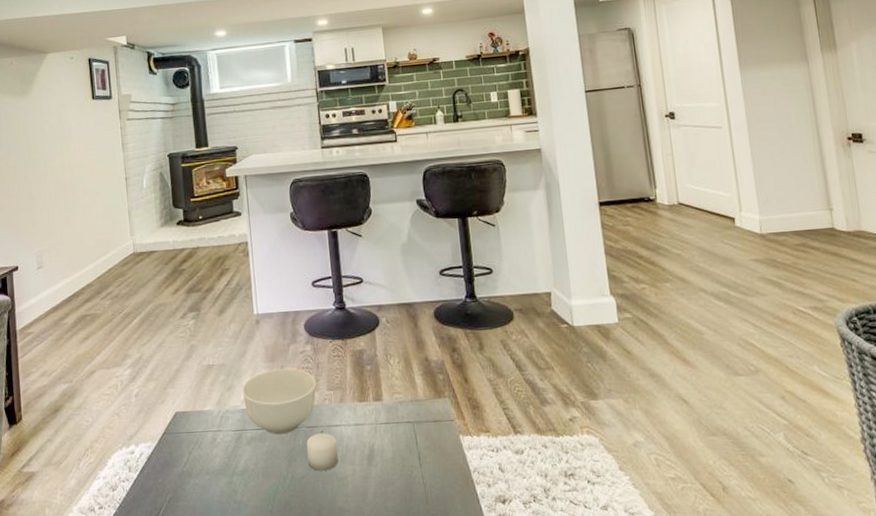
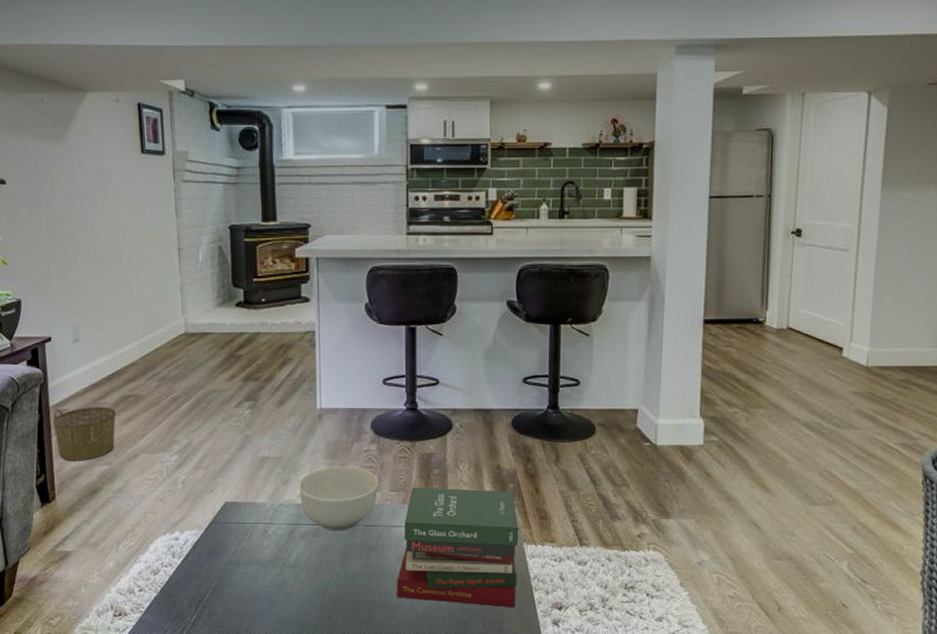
basket: none [19,327,76,382] -> present [52,406,117,461]
candle: present [306,433,338,471] -> none [363,533,395,569]
books: none [341,382,460,504] -> present [397,487,518,608]

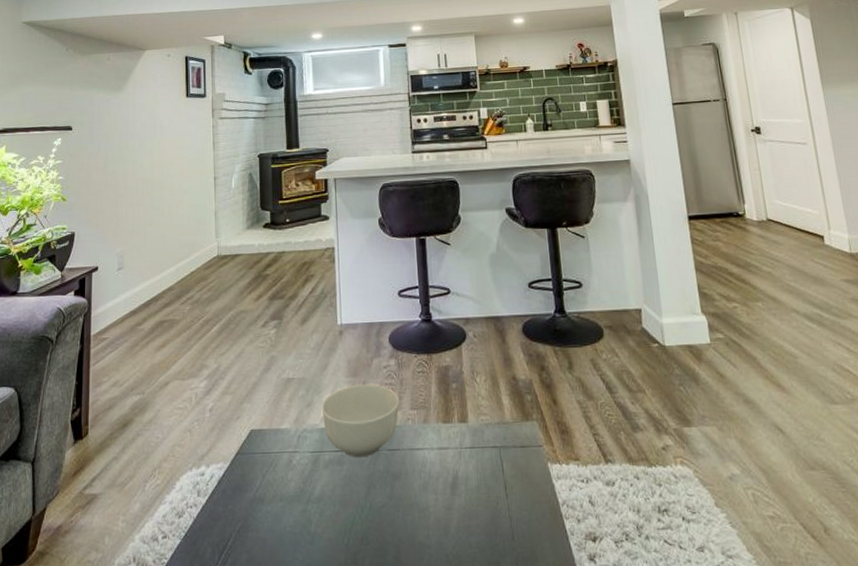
basket: present [52,406,117,461] -> none [92,333,152,393]
books: present [397,487,518,608] -> none [423,403,548,542]

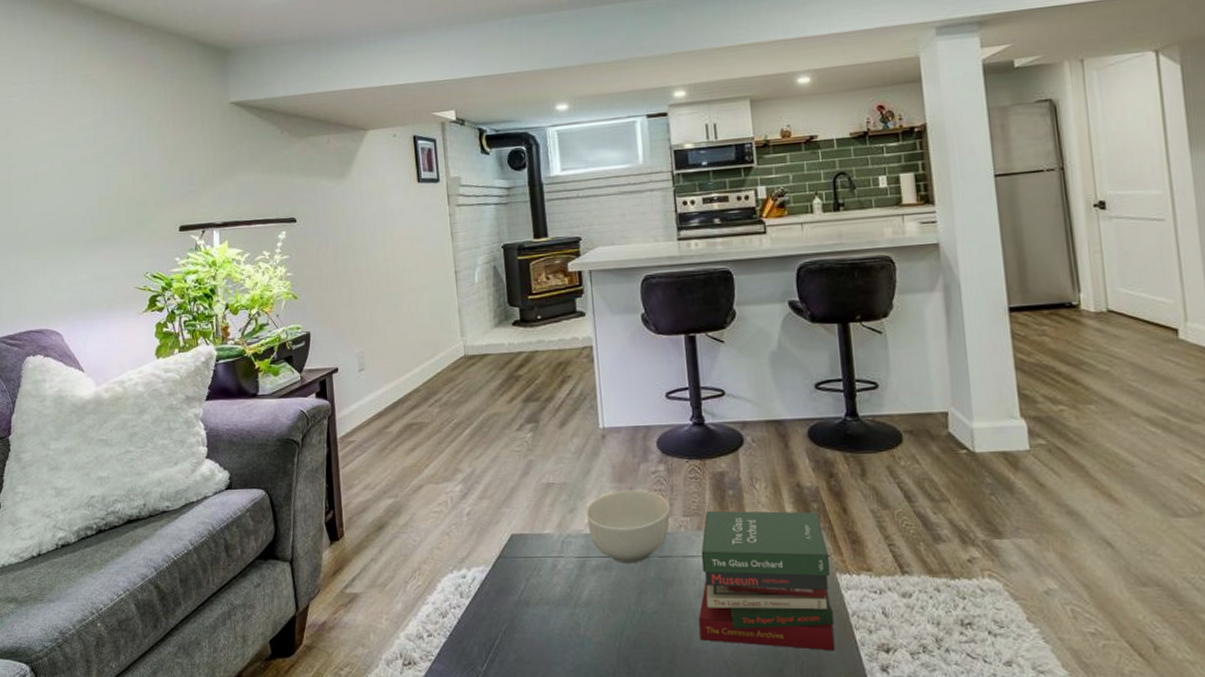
books: none [423,403,548,542] -> present [698,510,835,651]

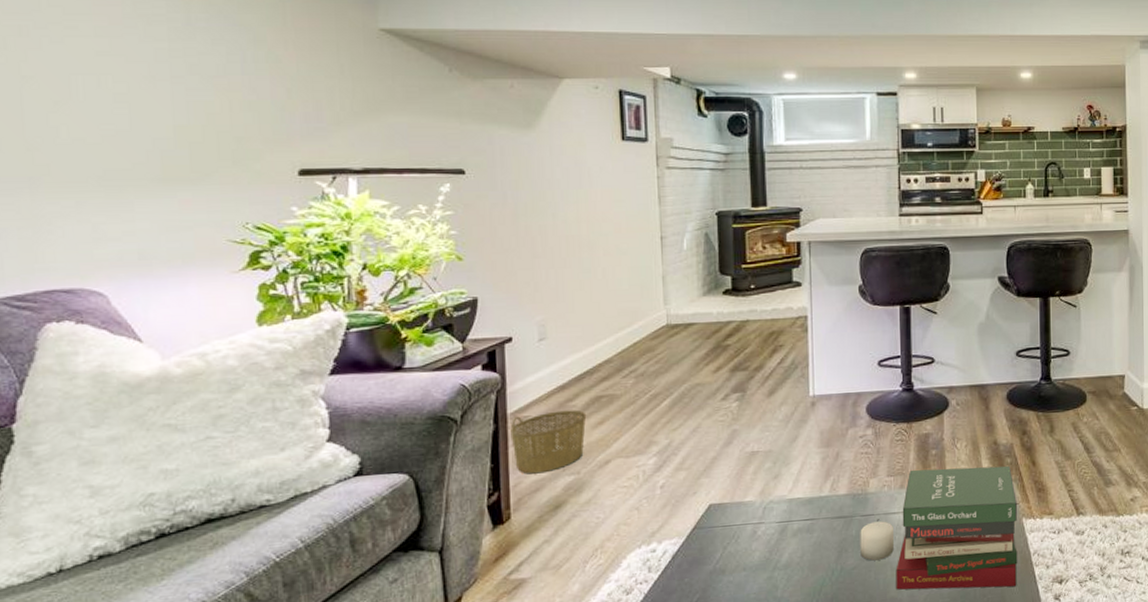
basket: none [340,436,401,495] -> present [510,409,587,474]
bowl: present [585,489,671,564] -> none [790,453,876,525]
candle: none [658,564,695,606] -> present [860,521,894,561]

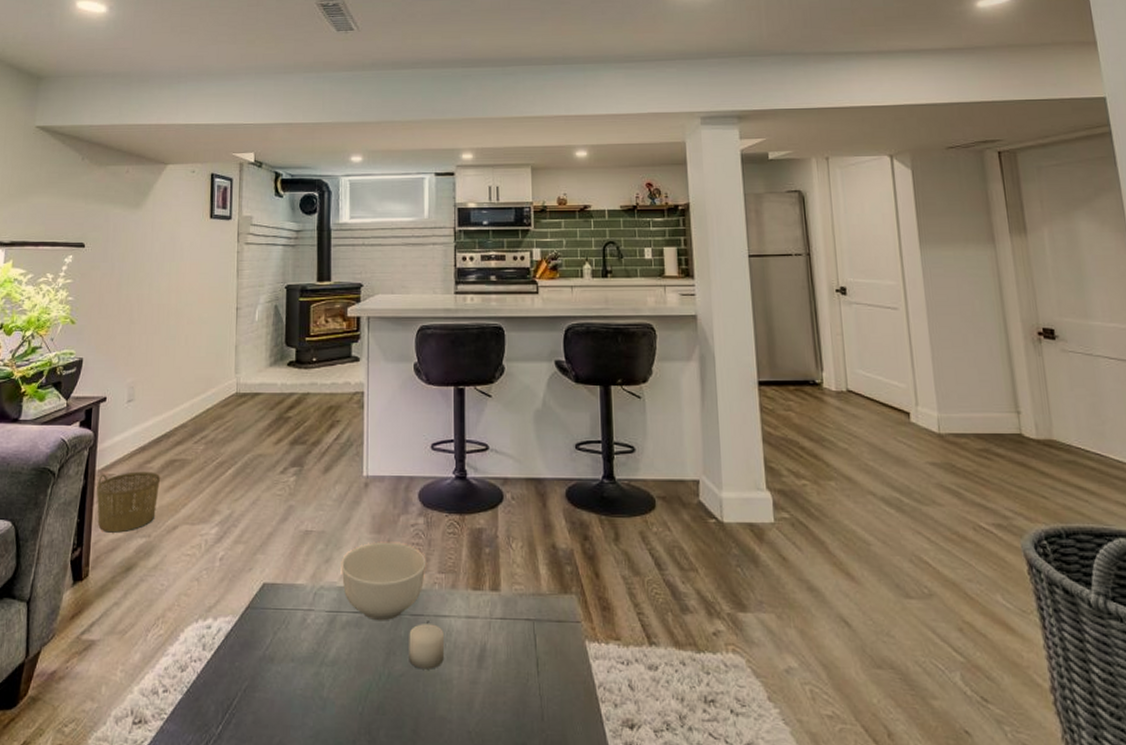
bowl: none [790,453,876,525] -> present [341,542,426,621]
books: present [896,465,1018,590] -> none [445,568,581,725]

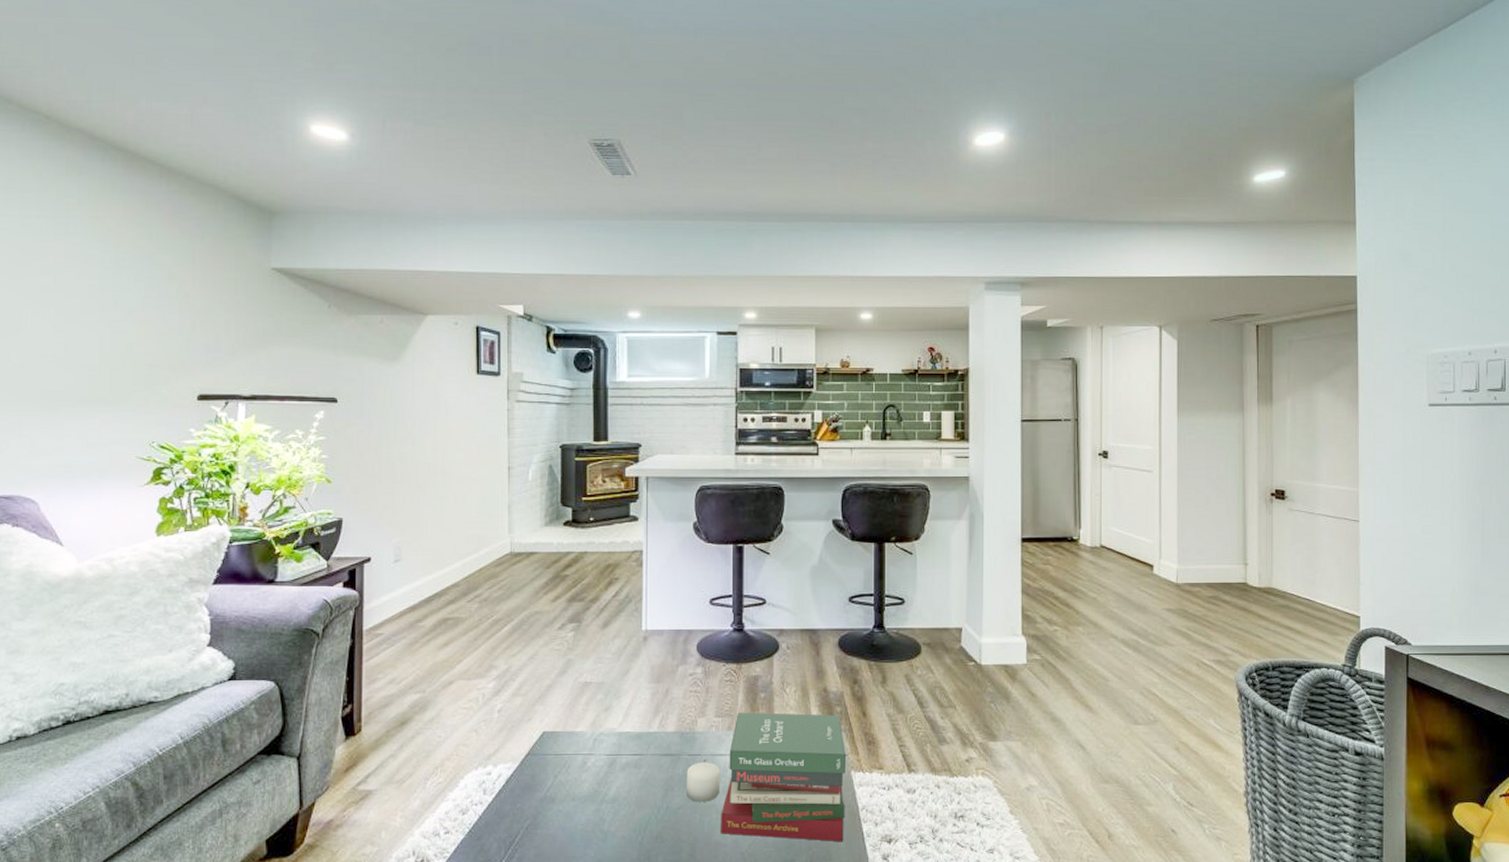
basket: present [96,471,161,533] -> none [365,630,434,690]
bowl: present [341,542,426,621] -> none [620,690,704,762]
books: none [445,568,581,725] -> present [721,712,846,842]

